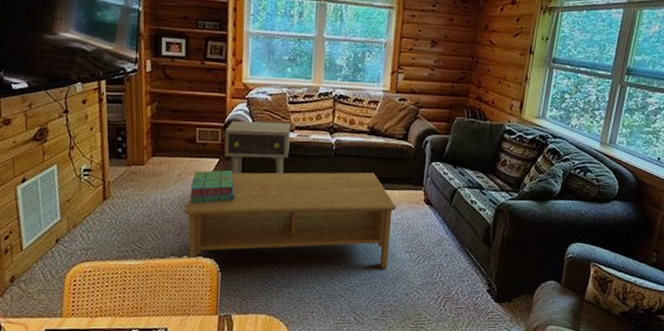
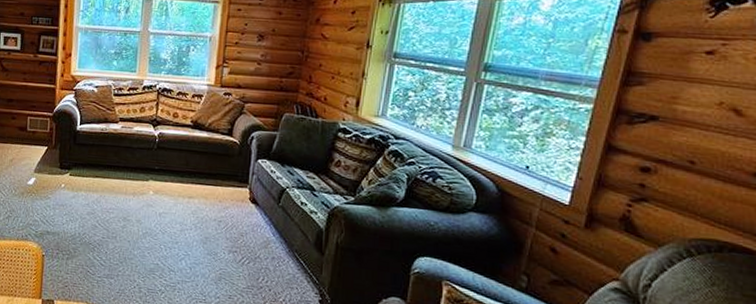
coffee table: present [184,172,396,269] -> none [14,161,220,268]
stack of books: present [189,170,235,204] -> none [19,157,61,189]
side table: present [224,120,291,175] -> none [52,111,115,165]

